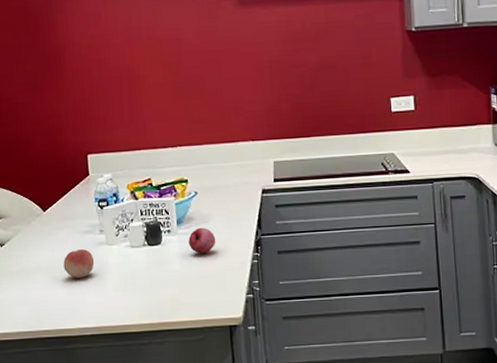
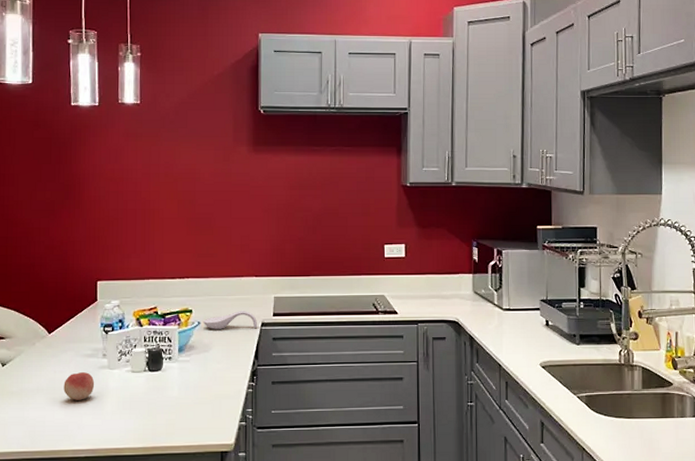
fruit: present [188,227,216,254] -> none [188,356,215,381]
spoon rest: none [199,178,259,199] -> present [202,311,258,329]

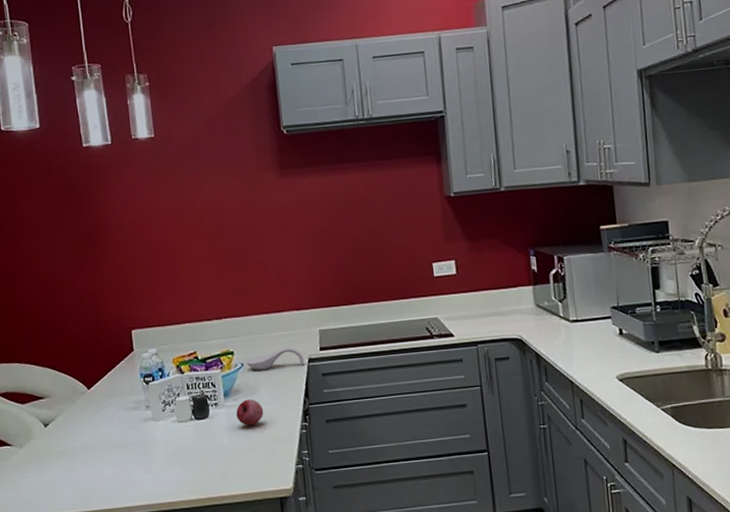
fruit: present [63,372,95,400] -> none [109,426,142,456]
fruit: none [188,356,215,381] -> present [236,399,264,426]

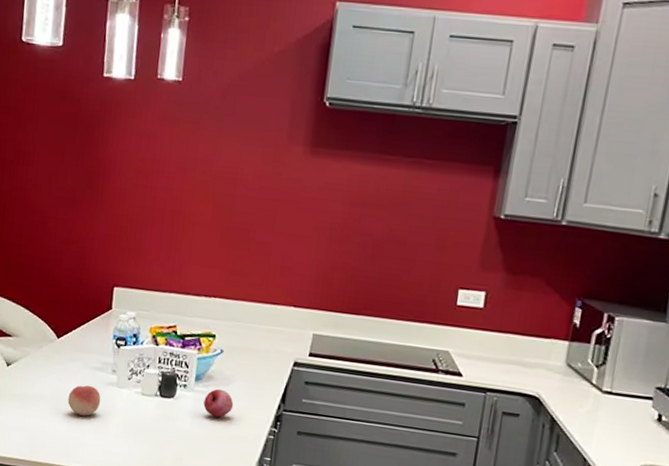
fruit: none [109,426,142,456] -> present [67,385,101,416]
spoon rest: present [246,347,305,370] -> none [226,344,290,367]

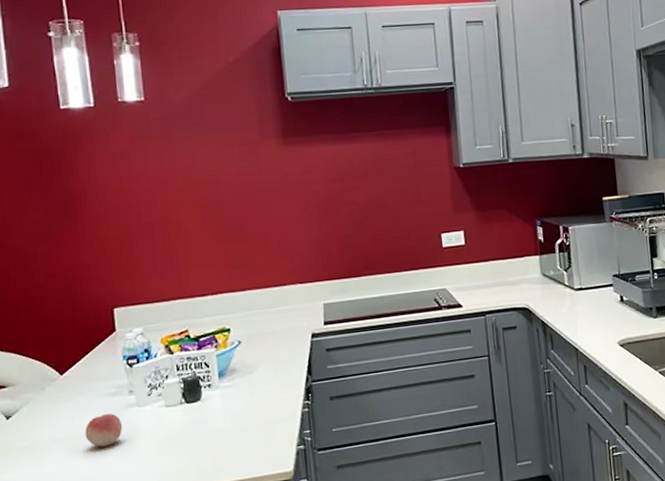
fruit: present [203,388,234,418] -> none [232,378,263,408]

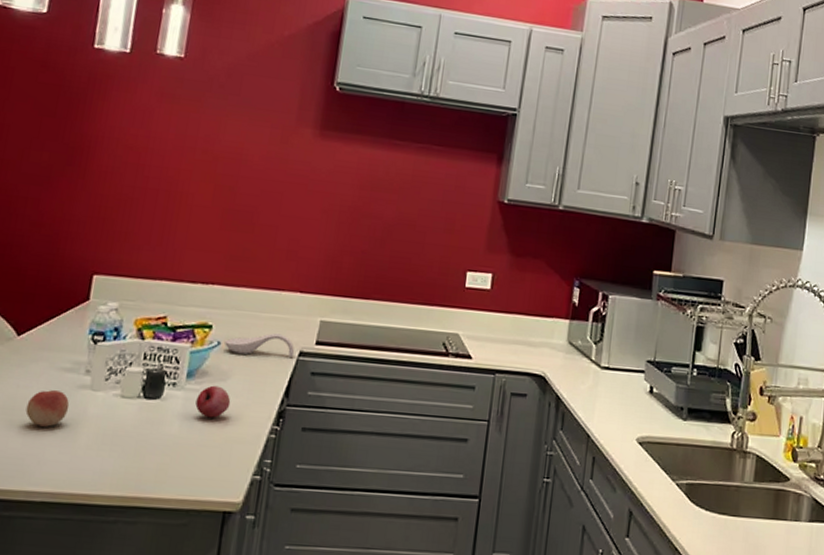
fruit: none [232,378,263,408] -> present [195,385,231,418]
spoon rest: none [243,322,308,348] -> present [223,333,295,357]

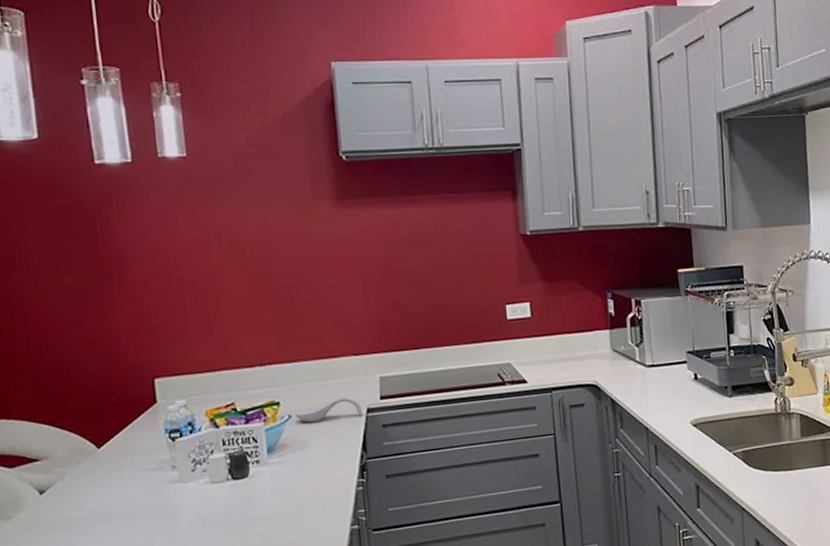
fruit: present [25,390,70,427] -> none [124,489,165,525]
fruit: present [195,385,231,418] -> none [281,454,315,485]

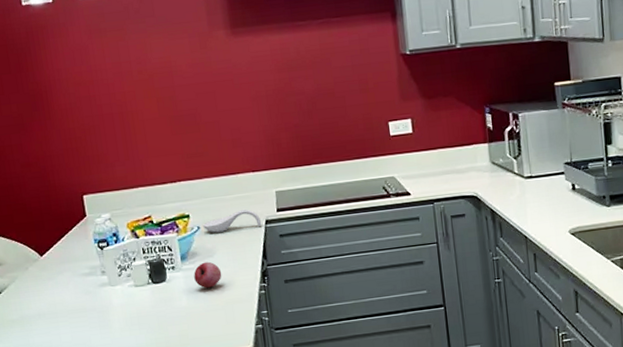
fruit: none [281,454,315,485] -> present [194,261,222,289]

